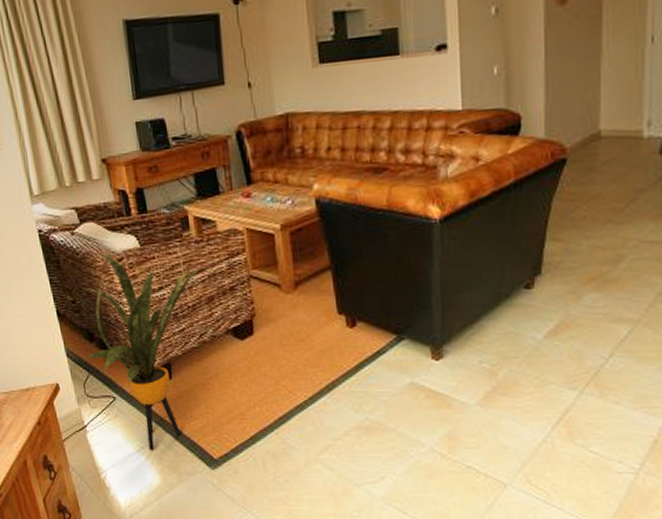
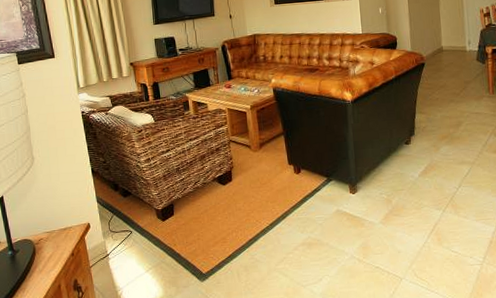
house plant: present [84,253,203,451] -> none [112,127,198,271]

